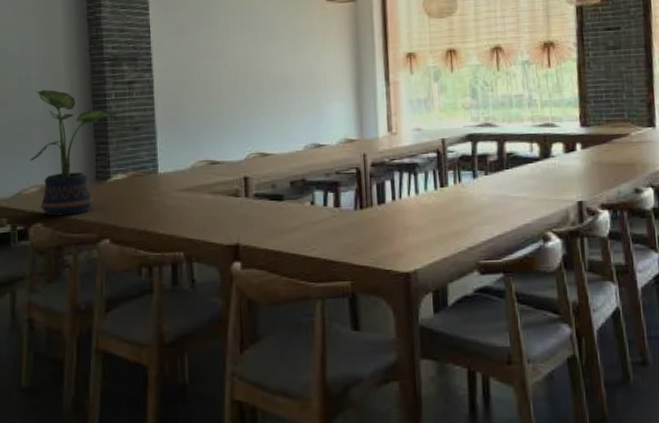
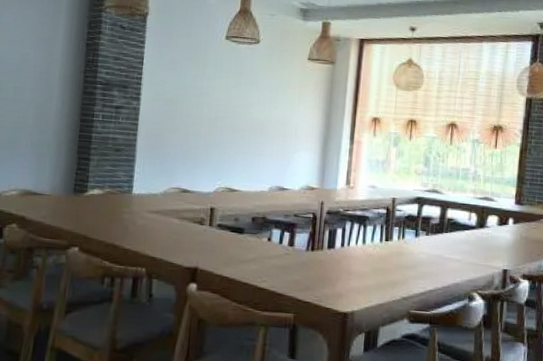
potted plant: present [30,90,118,216] -> none [14,102,103,221]

